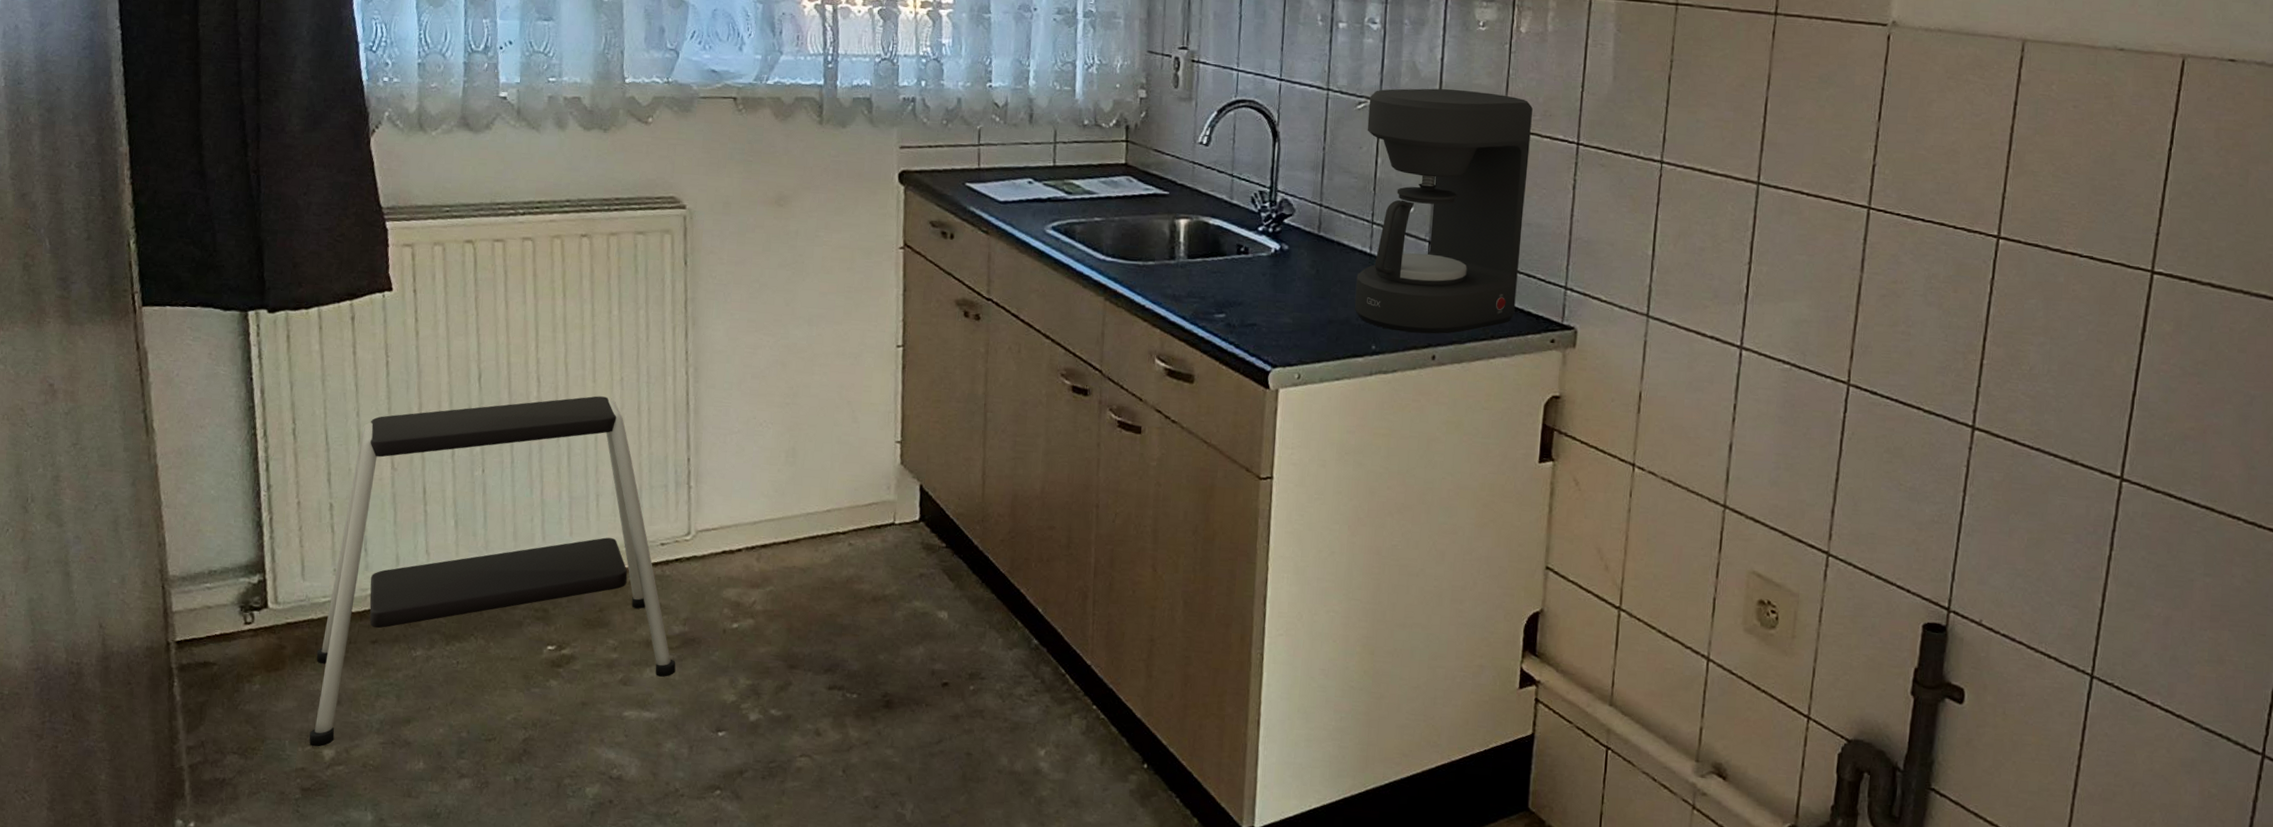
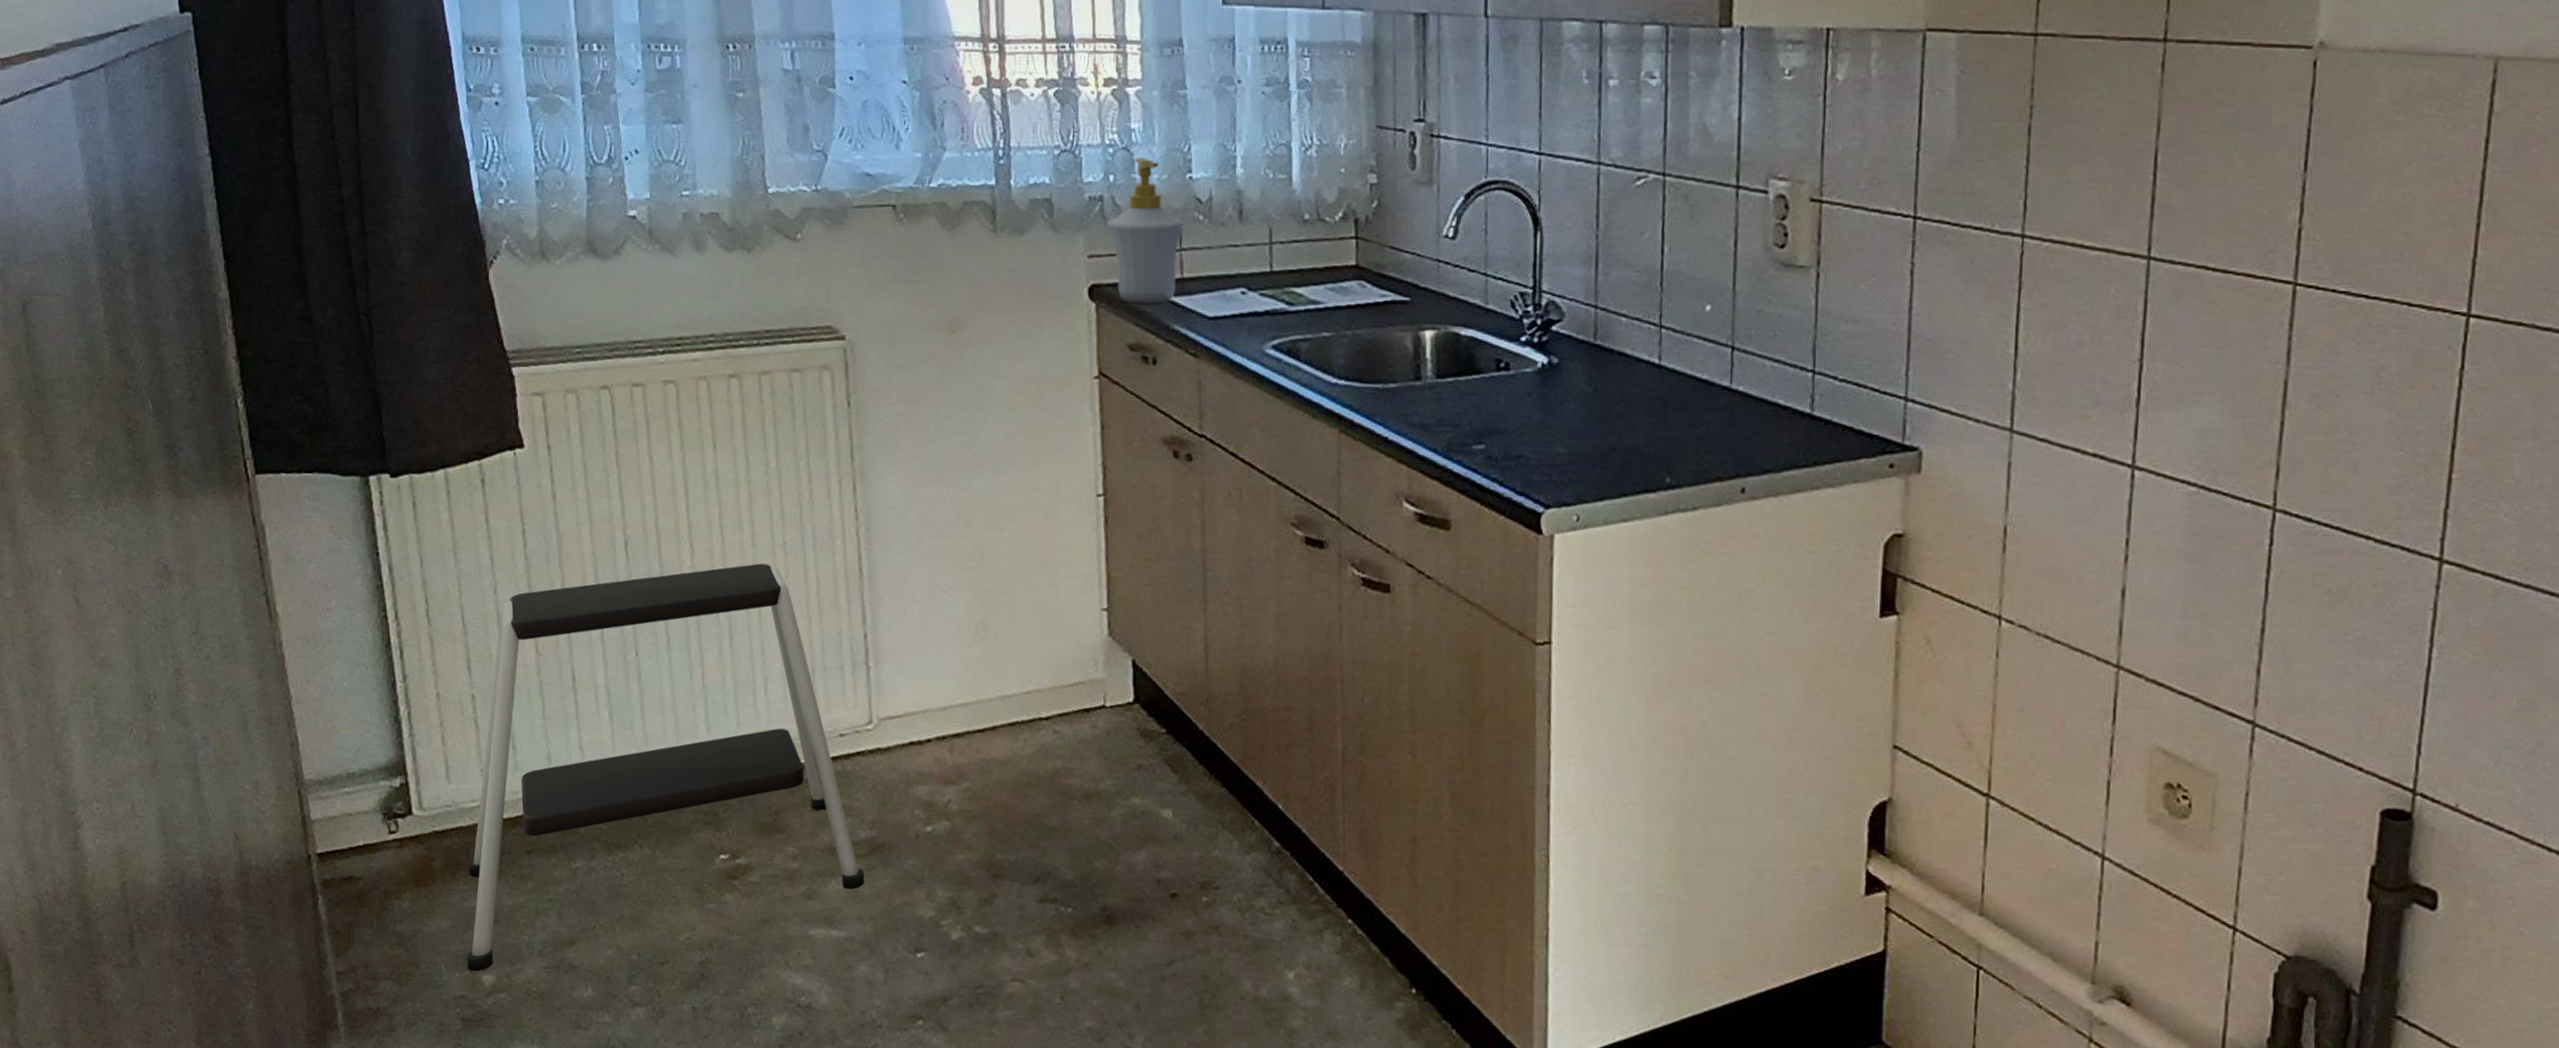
soap bottle: none [917,67,983,190] -> present [1107,158,1184,305]
coffee maker: present [1354,88,1533,334] -> none [1642,155,1856,462]

